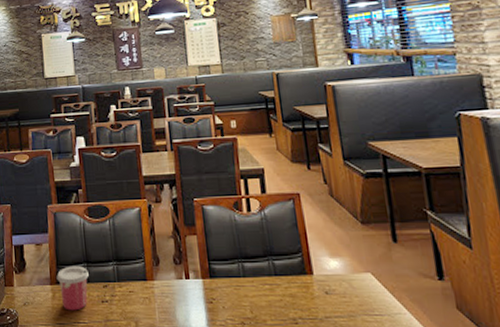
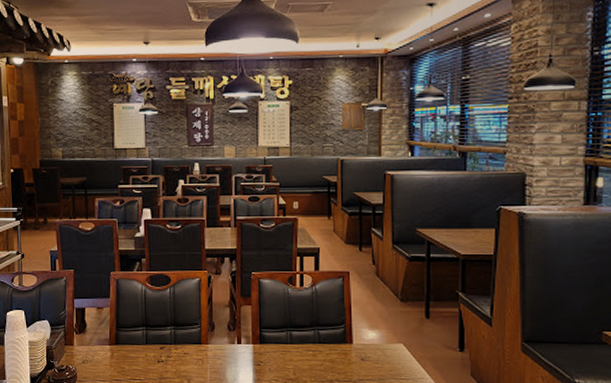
cup: present [56,266,89,311] -> none [116,329,147,369]

